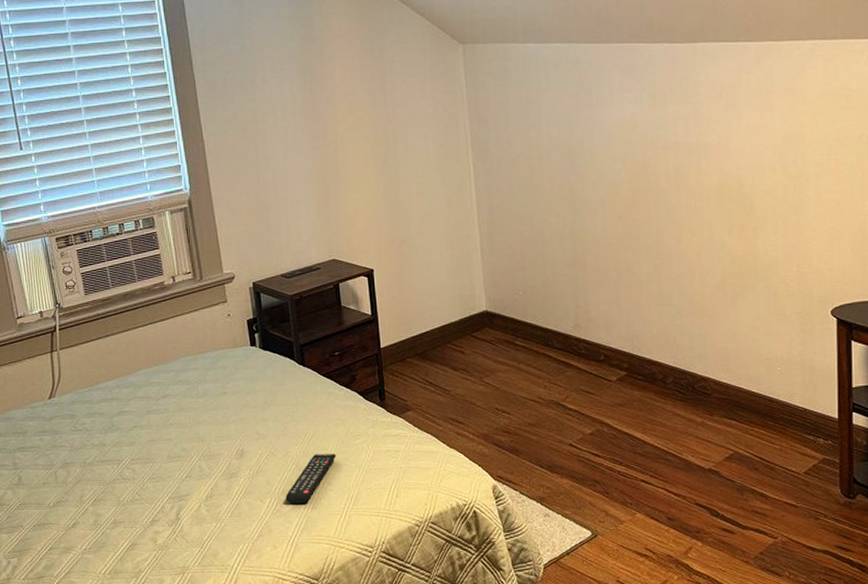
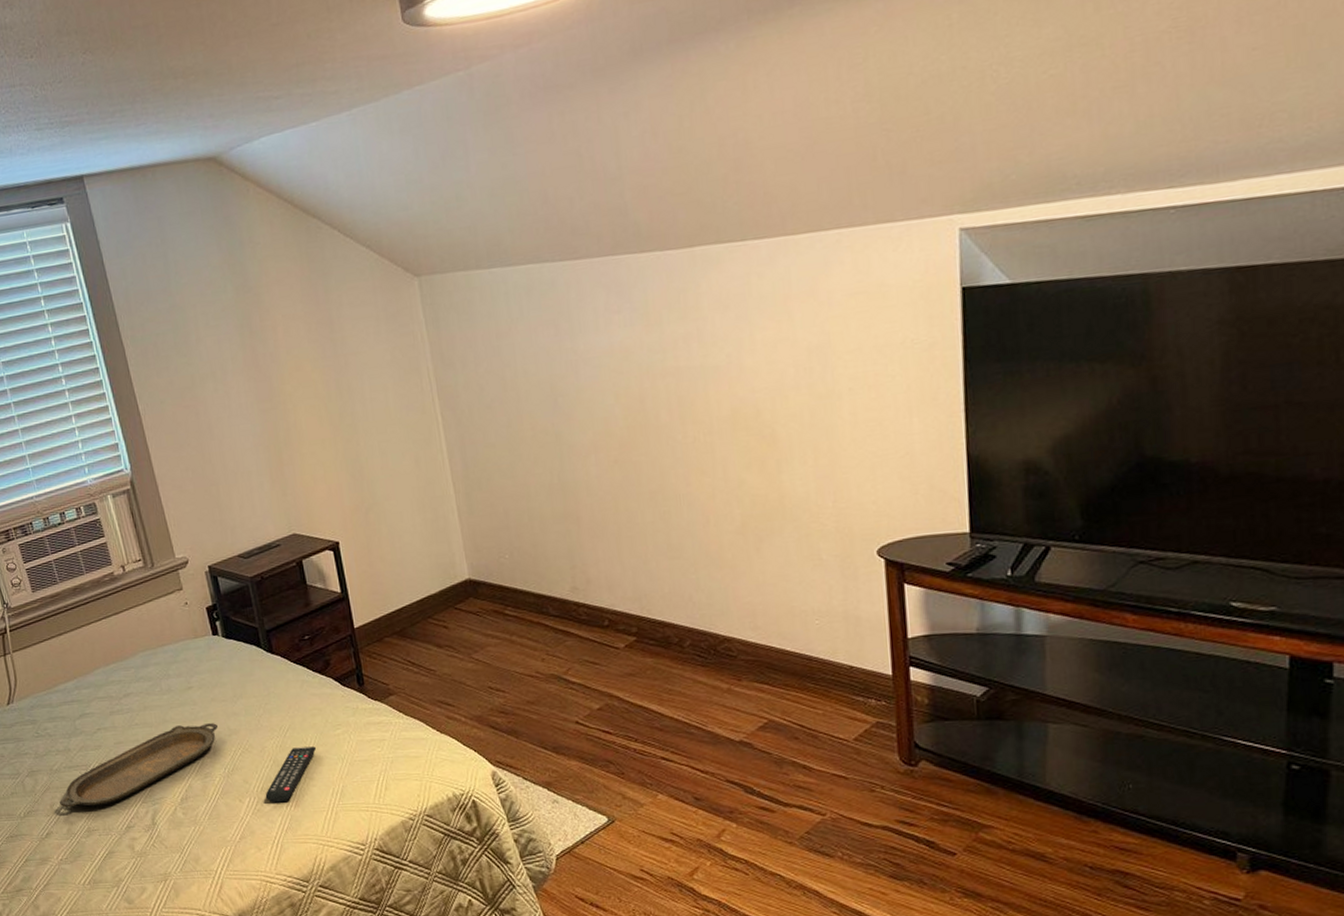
serving tray: none [89,427,247,500] -> present [59,723,218,808]

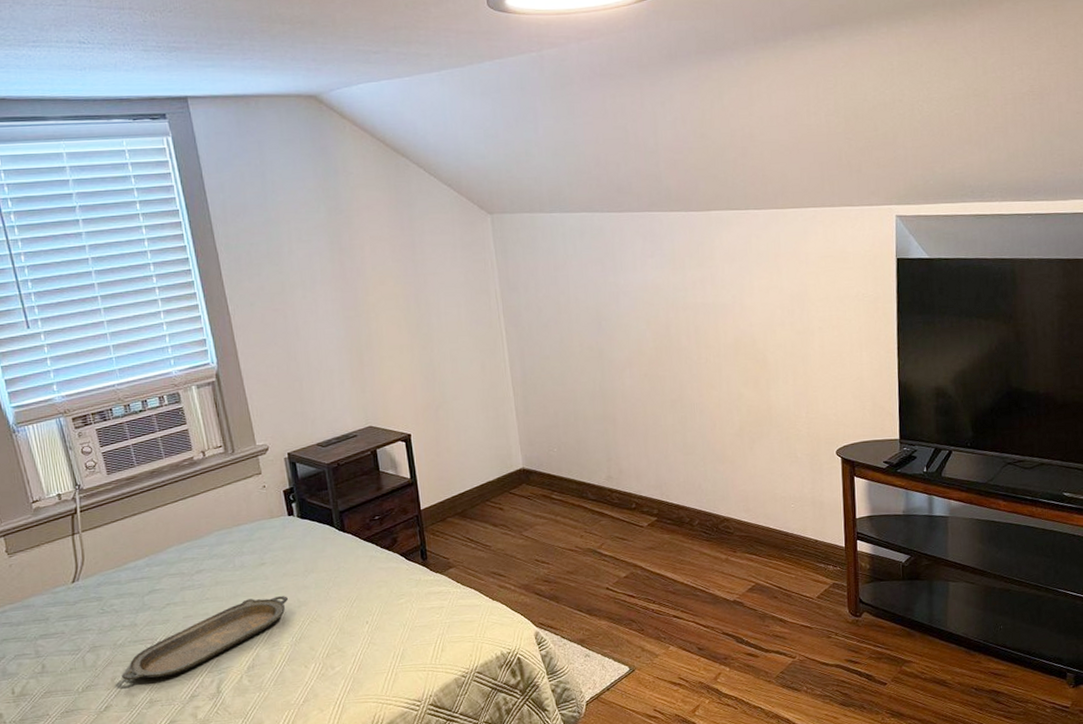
remote control: present [265,746,317,803] -> none [330,615,381,668]

